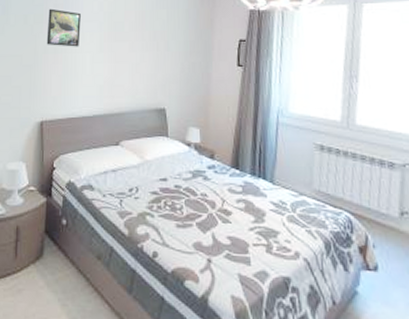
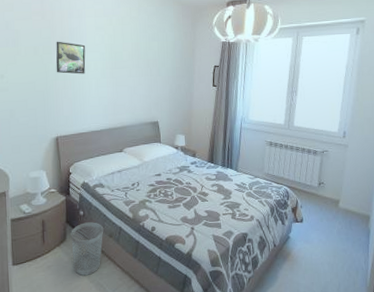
wastebasket: none [49,235,91,310] -> present [71,222,104,275]

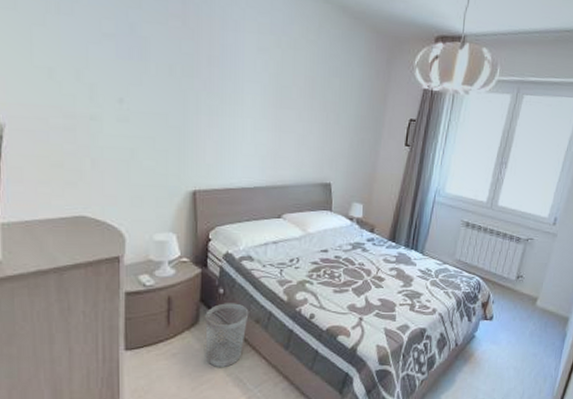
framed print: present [56,41,86,74] -> none [198,60,241,111]

